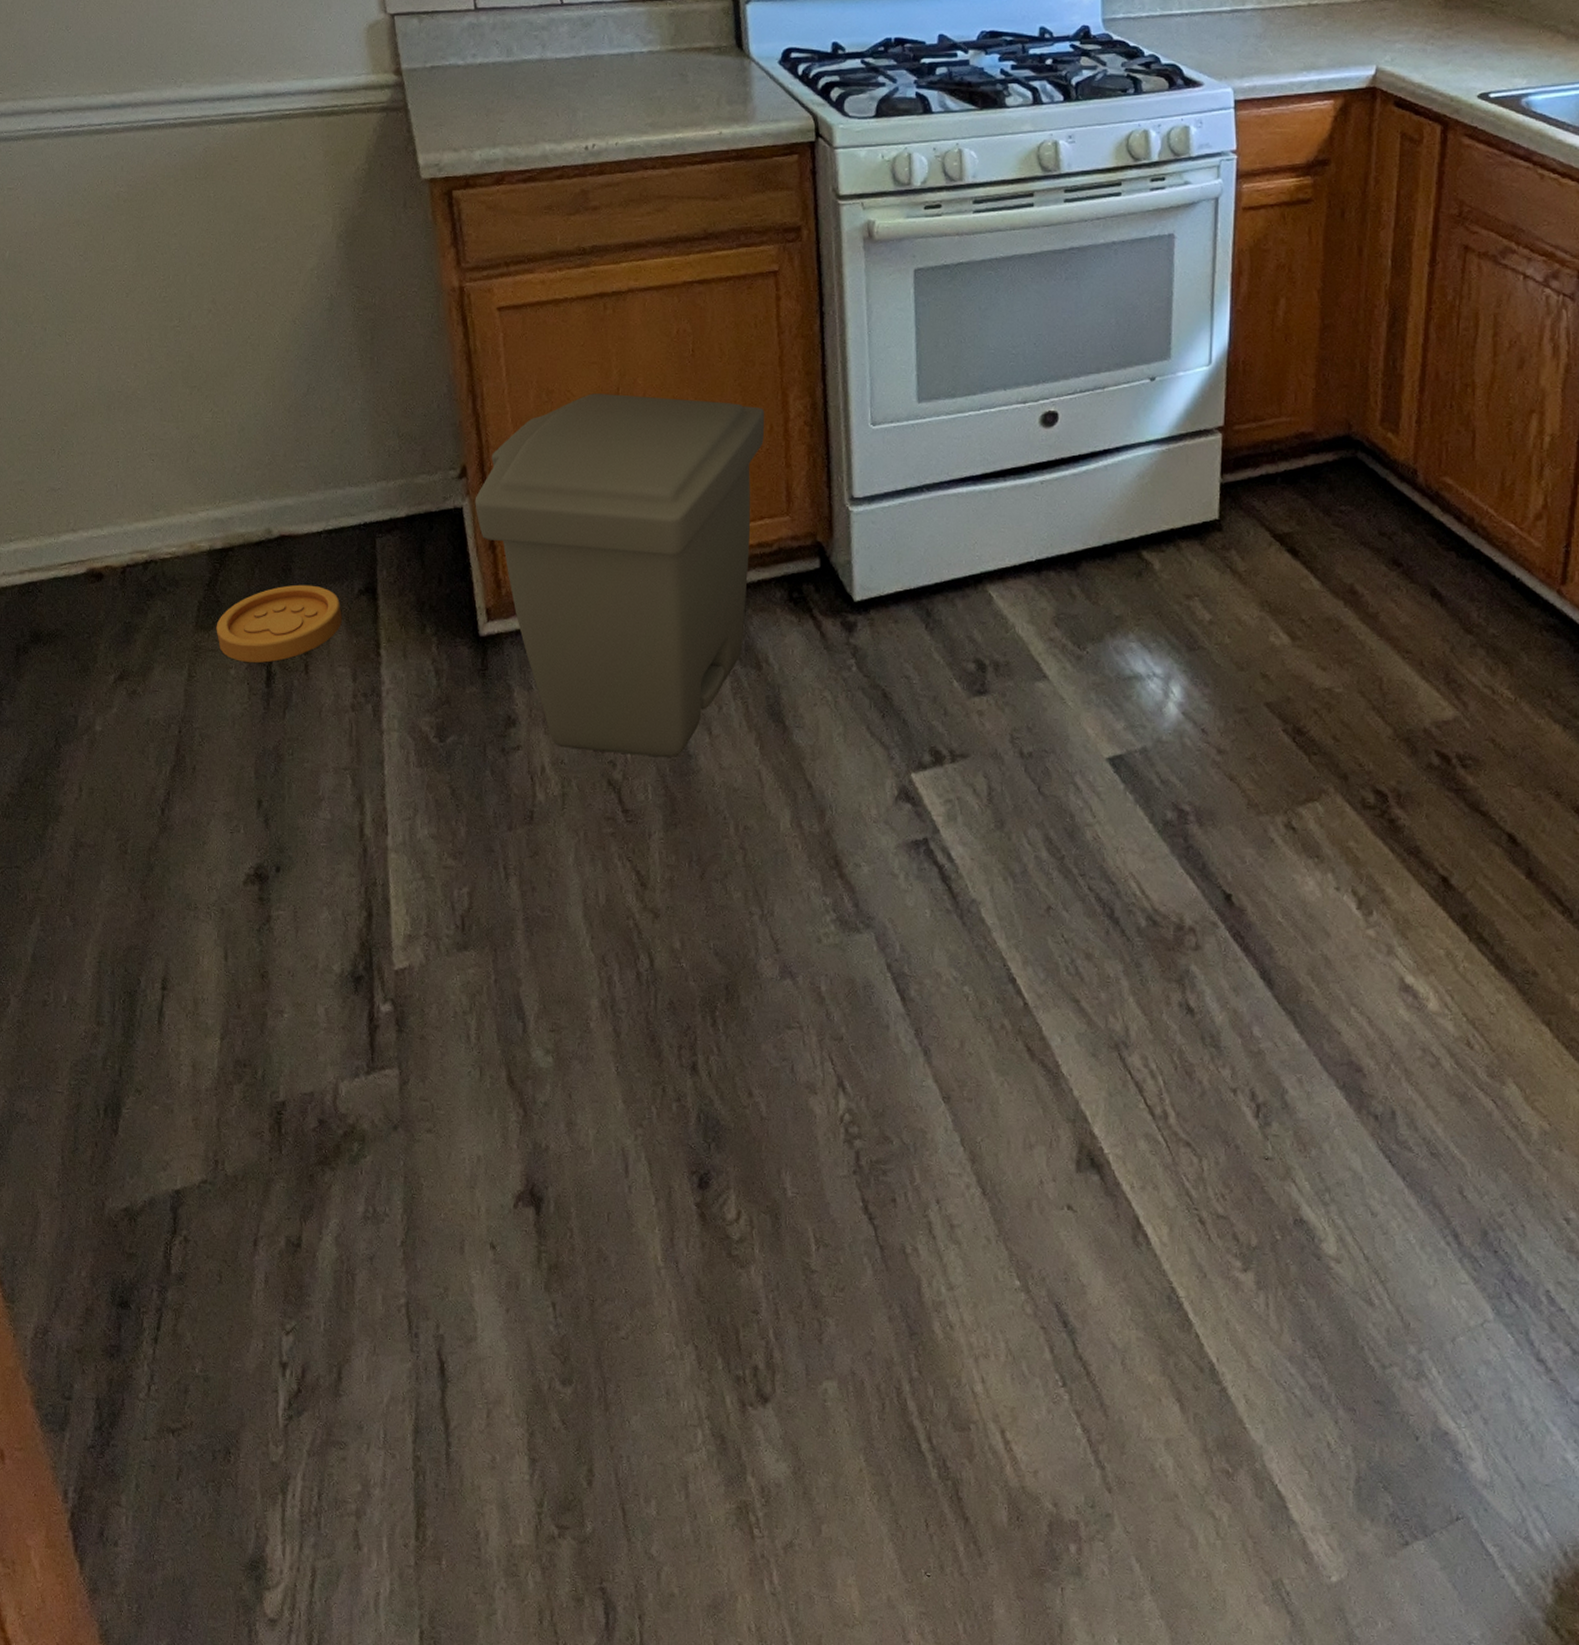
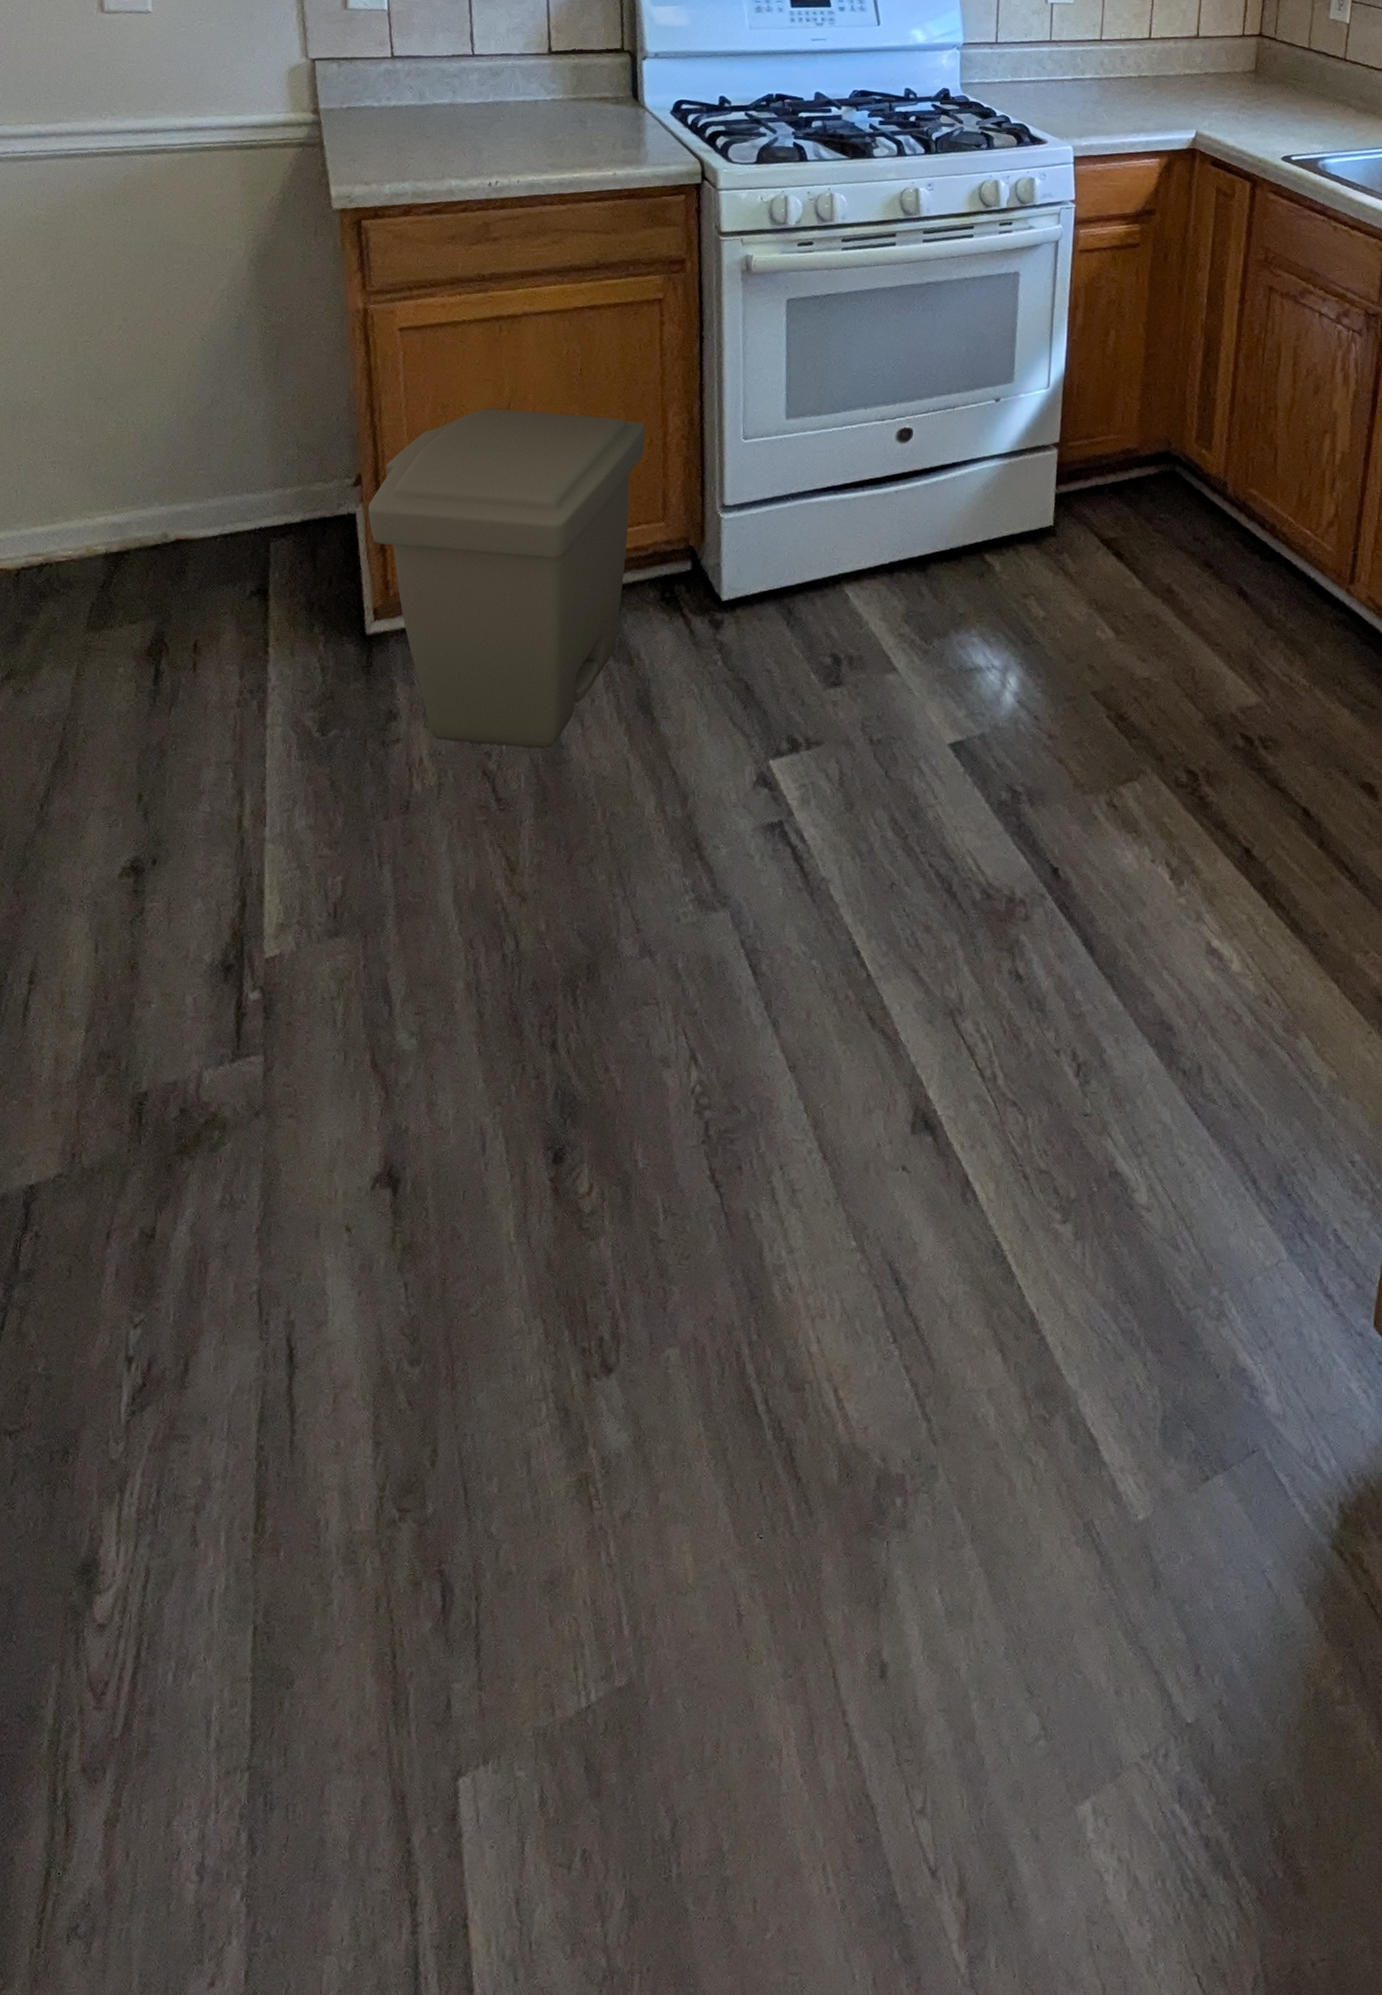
pet bowl: present [216,584,342,664] -> none [107,586,233,662]

